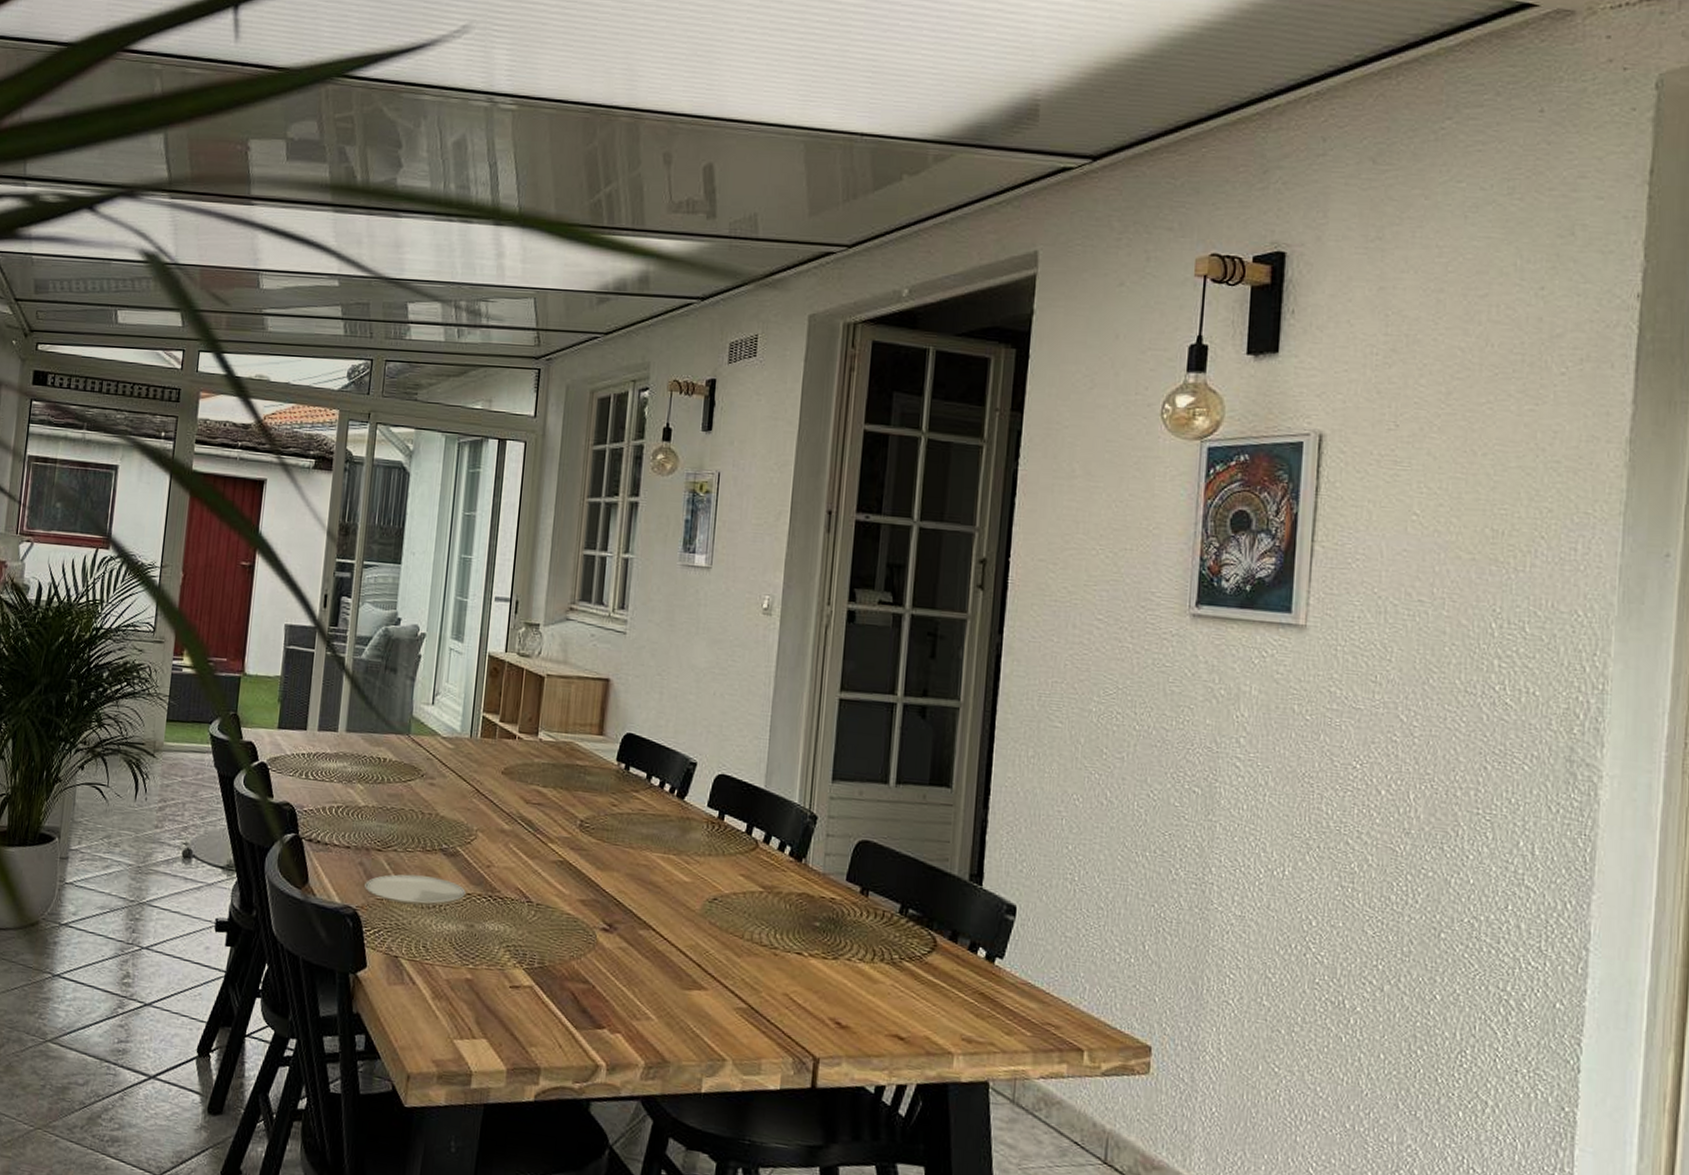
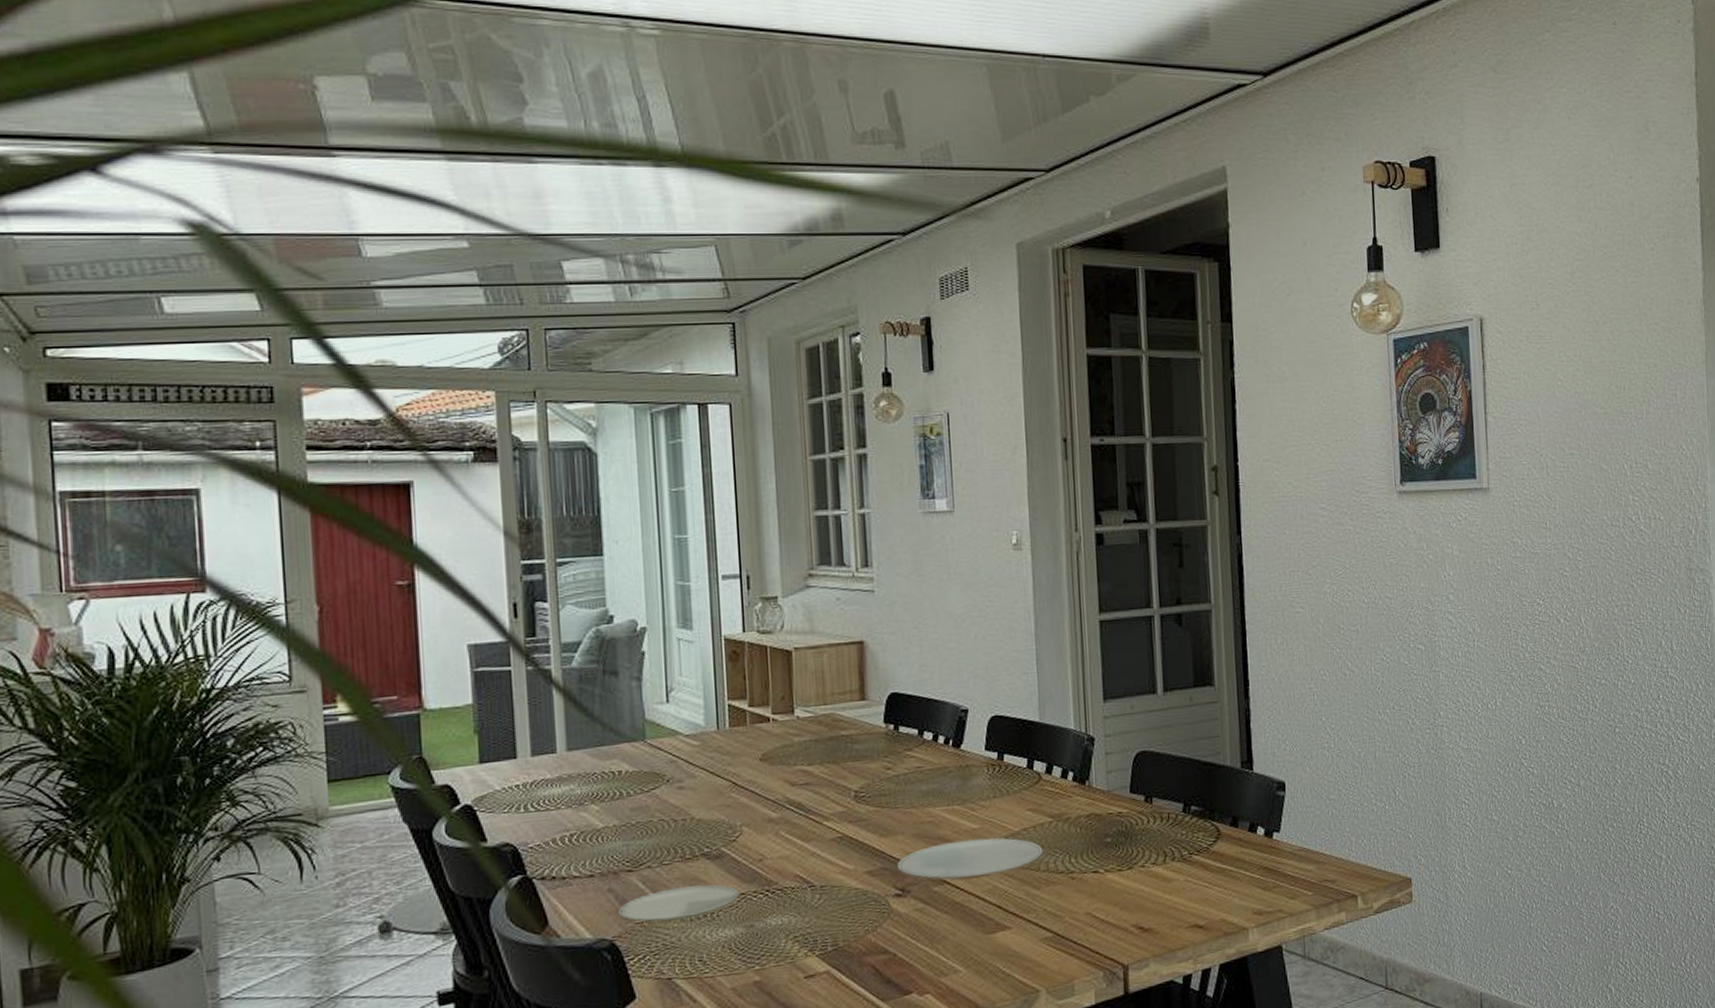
plate: none [608,889,750,933] -> present [897,838,1043,880]

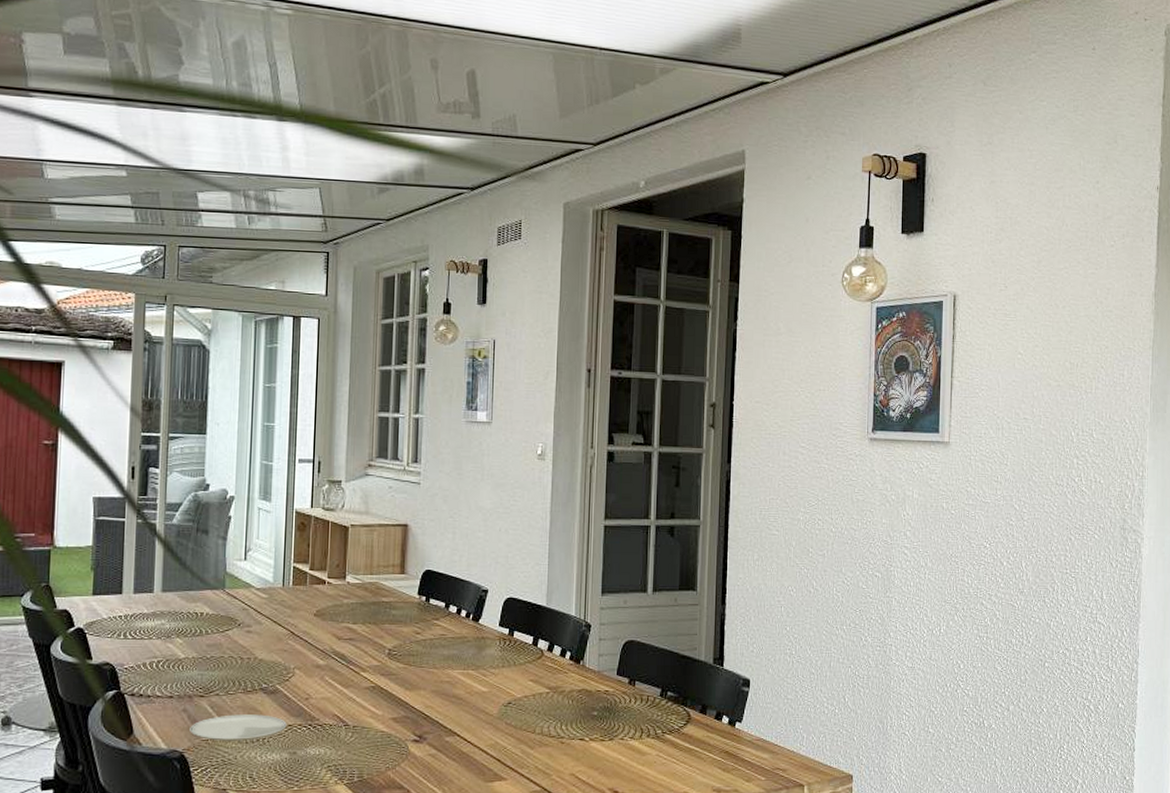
plate: present [897,838,1043,880] -> none [418,700,540,734]

